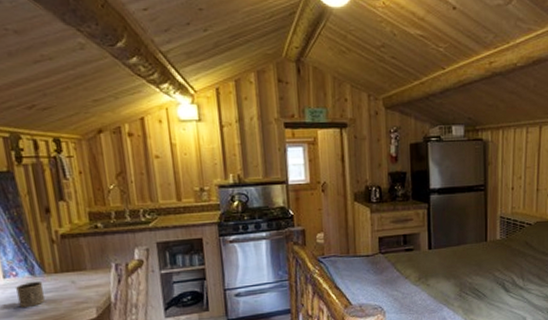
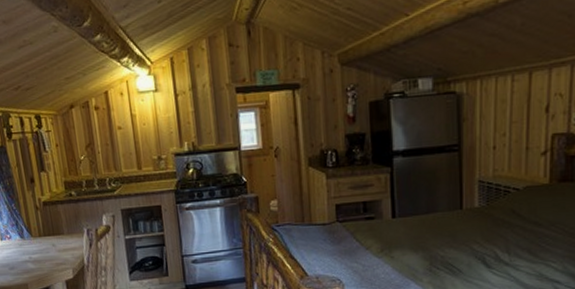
mug: present [15,282,45,307] -> none [9,244,32,266]

